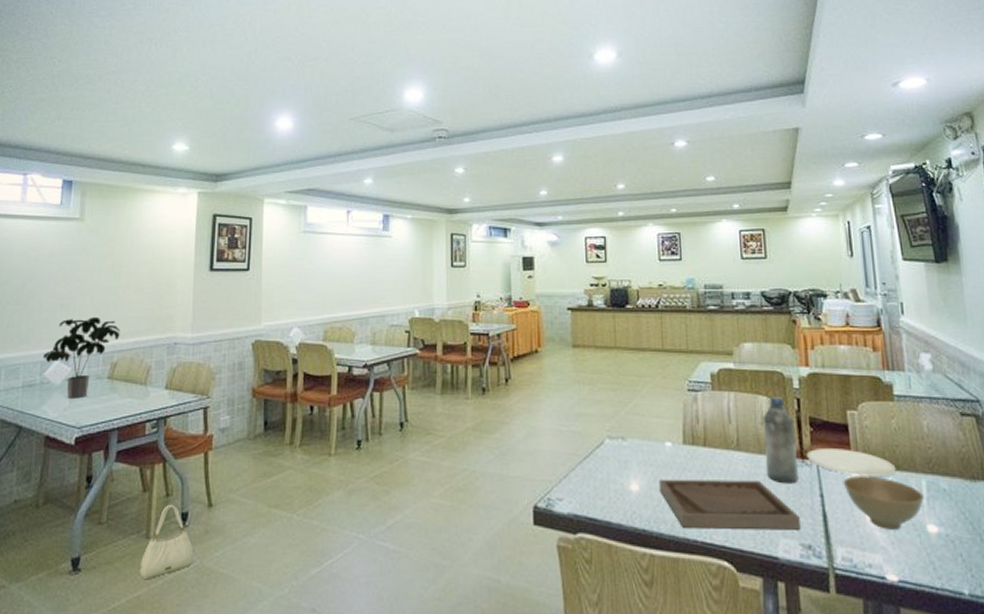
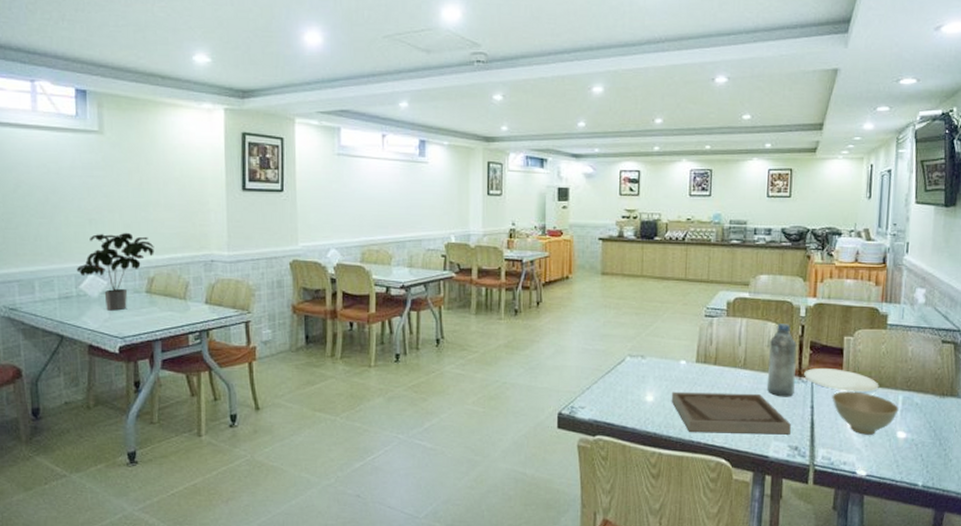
handbag: present [139,504,194,580] -> none [193,407,245,471]

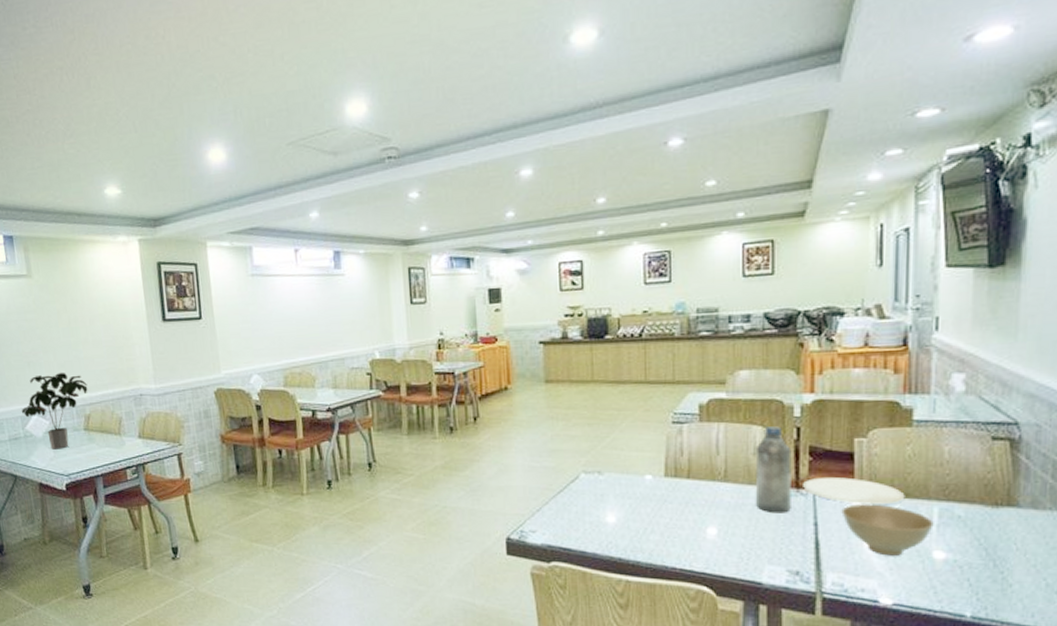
tray: present [671,391,791,435] -> none [636,510,789,558]

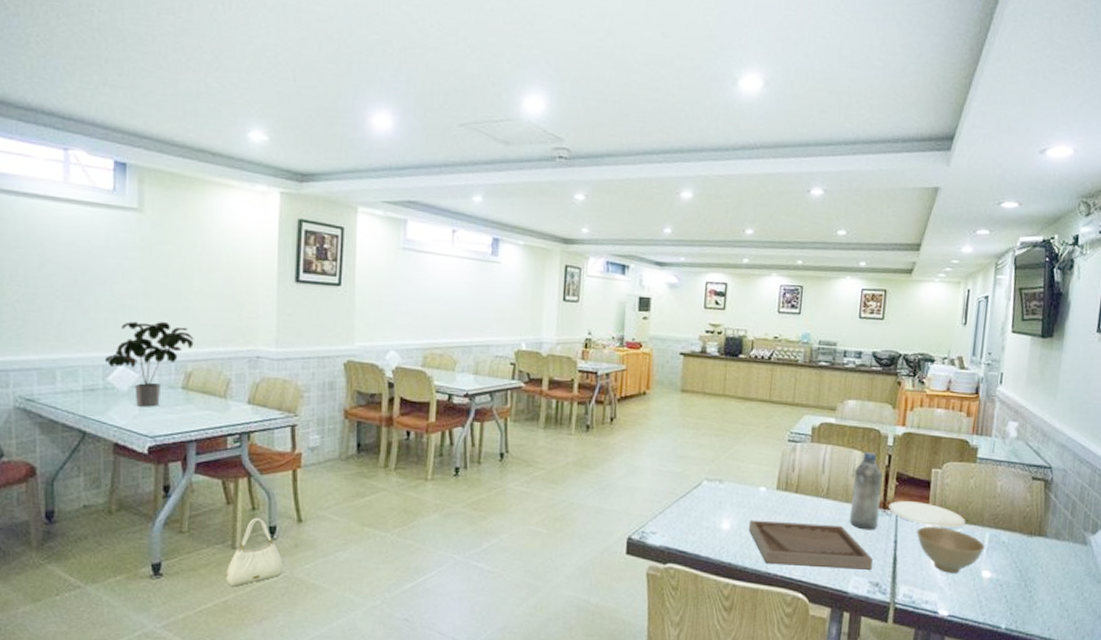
handbag: none [142,540,189,603] -> present [225,517,284,587]
tray: none [636,510,789,558] -> present [748,520,873,570]

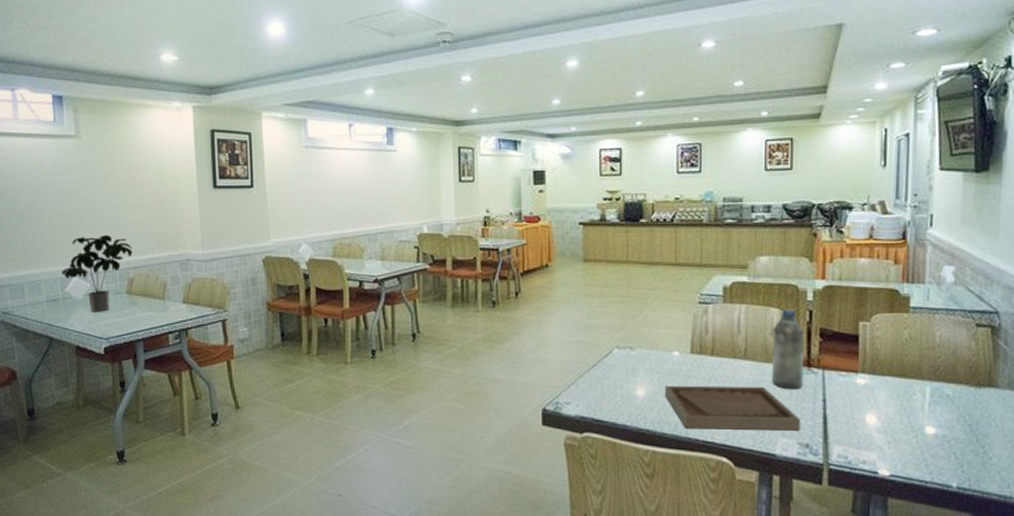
handbag: present [225,517,284,587] -> none [178,406,227,470]
plate: present [888,501,966,529] -> none [814,358,902,384]
bowl: present [916,526,985,573] -> none [847,382,926,431]

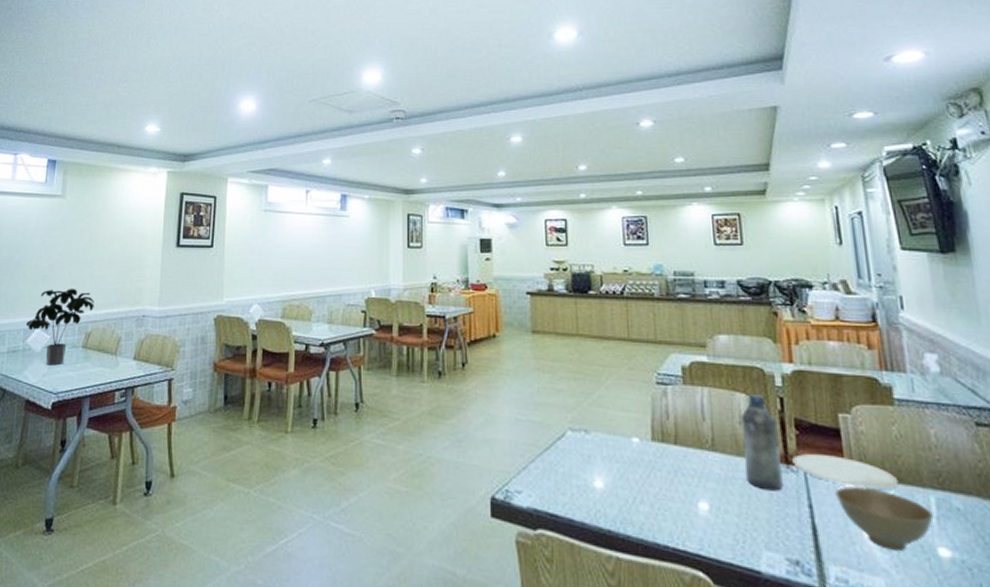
tray: present [664,385,800,431] -> none [625,477,786,543]
plate: none [814,358,902,384] -> present [792,454,899,490]
bowl: none [847,382,926,431] -> present [835,486,933,550]

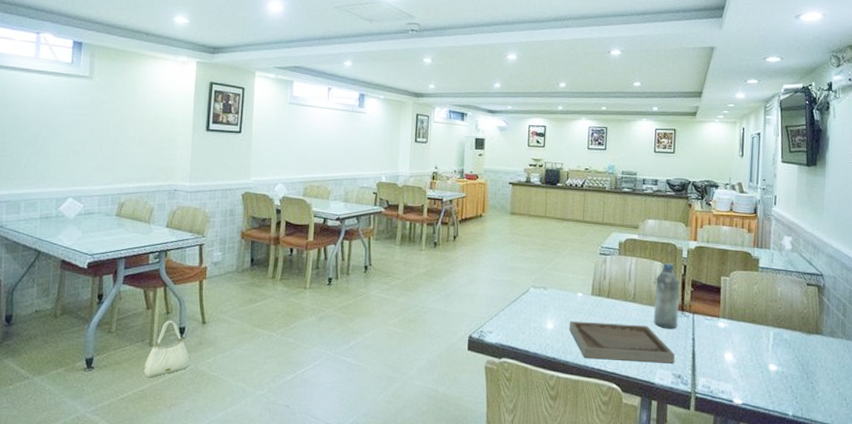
potted plant: present [26,288,95,366] -> none [58,163,127,231]
handbag: none [105,472,157,545] -> present [143,320,190,378]
tray: none [625,477,786,543] -> present [569,321,675,364]
plate: present [792,454,899,490] -> none [686,304,753,328]
bowl: present [835,486,933,550] -> none [711,326,770,367]

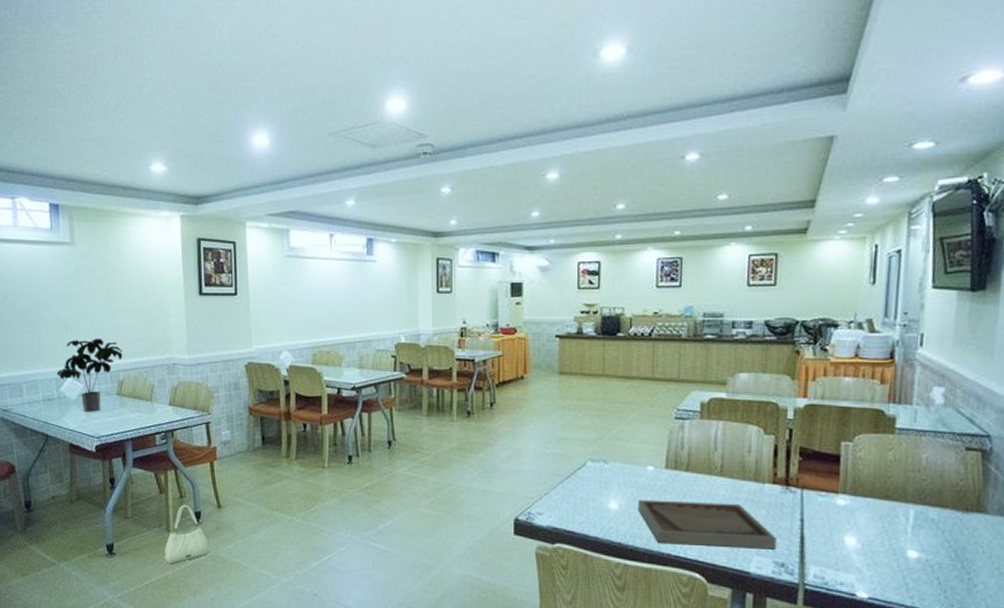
potted plant: none [58,163,127,231] -> present [57,338,123,412]
water bottle: present [653,263,680,329] -> none [747,427,784,508]

